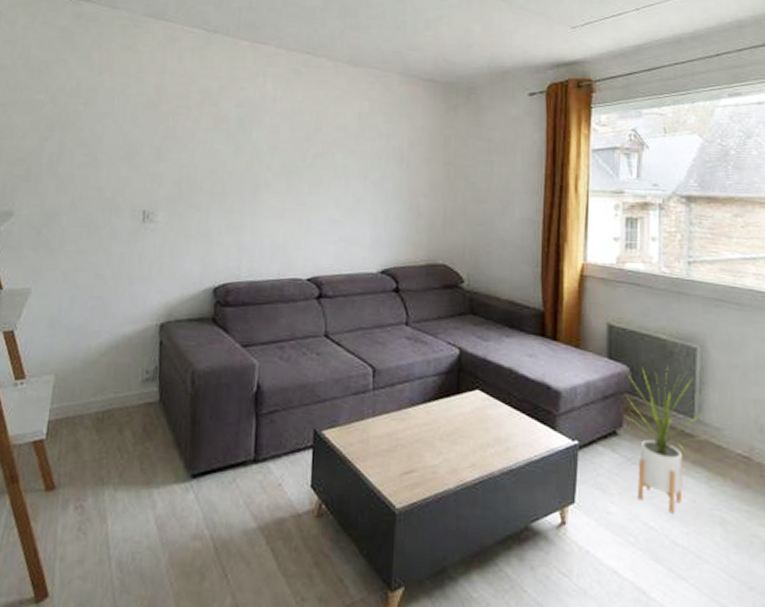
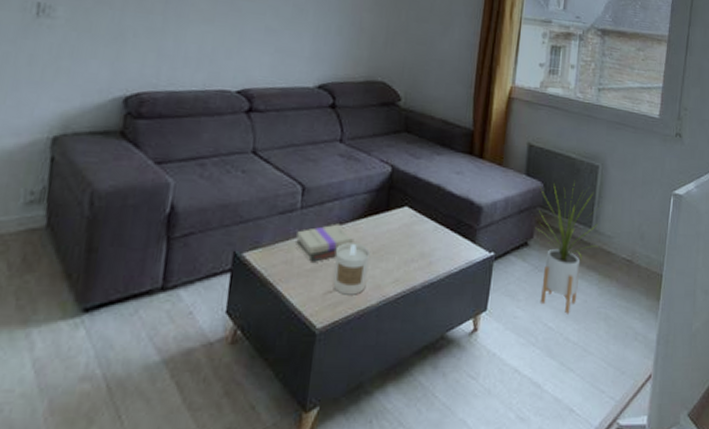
books: none [369,405,427,443] -> present [294,223,355,262]
candle: none [408,424,445,478] -> present [333,243,371,295]

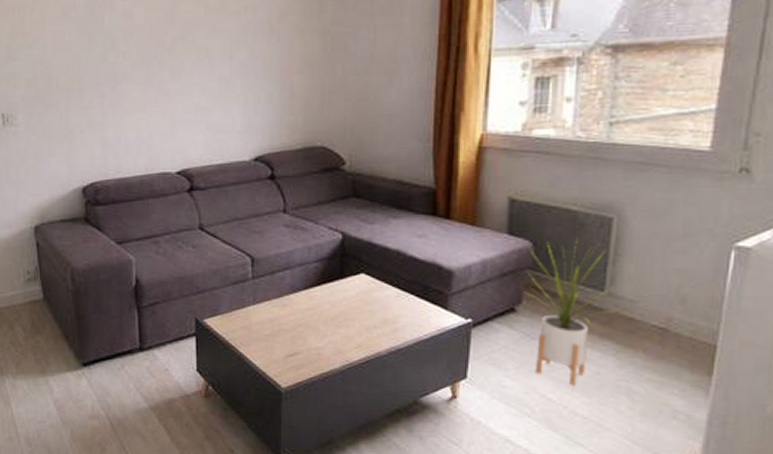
books: present [294,223,355,262] -> none [250,292,310,328]
candle: present [333,243,371,295] -> none [291,310,329,359]

